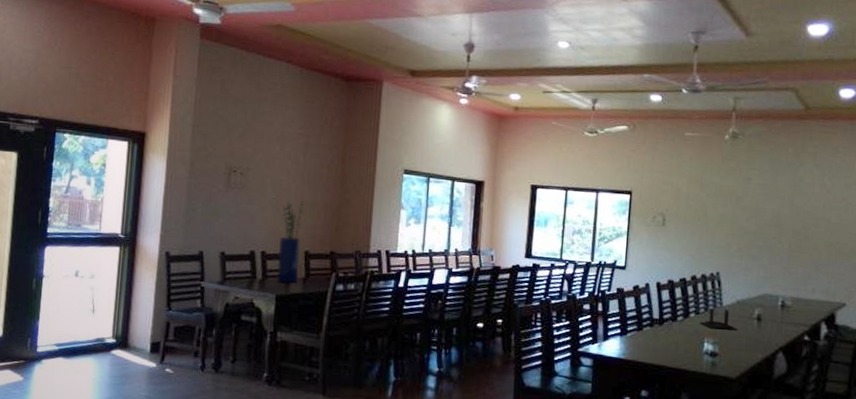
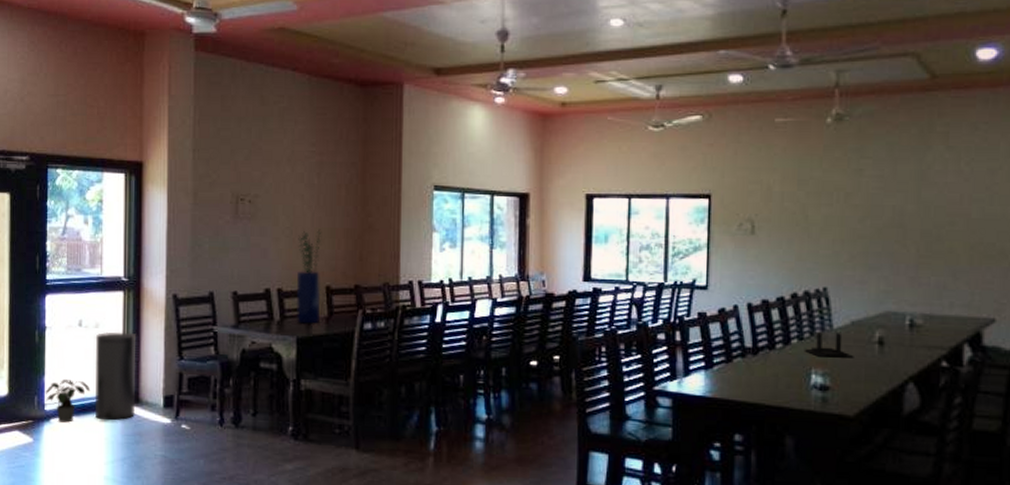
potted plant: none [38,324,82,364] -> present [45,379,91,423]
pedal bin: none [84,283,128,363] -> present [94,332,136,420]

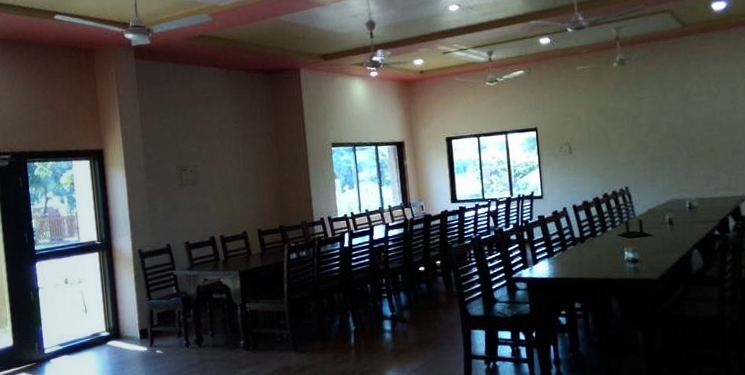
potted plant: present [45,379,91,423] -> none [43,327,80,361]
pedal bin: present [94,332,136,420] -> none [80,283,119,355]
vase: present [296,229,322,324] -> none [232,186,255,261]

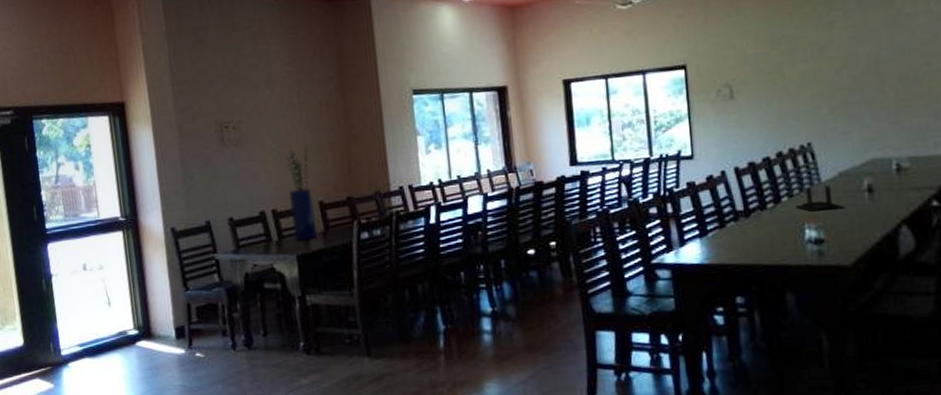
vase: none [232,186,255,261] -> present [285,146,317,241]

